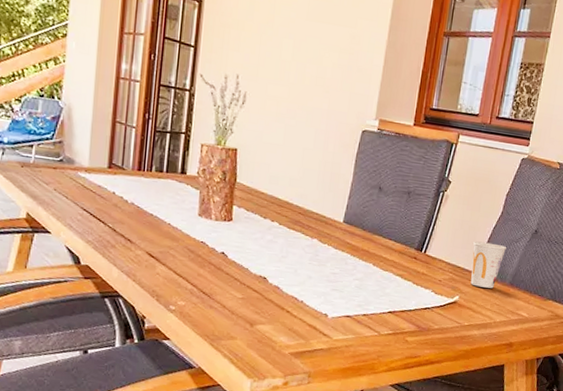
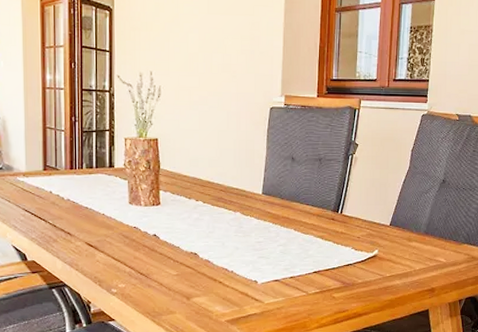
cup: present [470,241,507,289] -> none [386,197,418,239]

